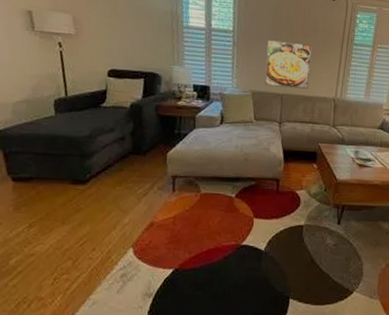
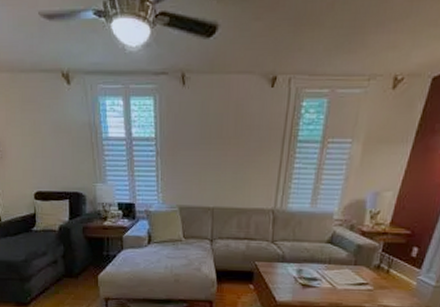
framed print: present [264,40,312,89] -> none [192,145,246,200]

